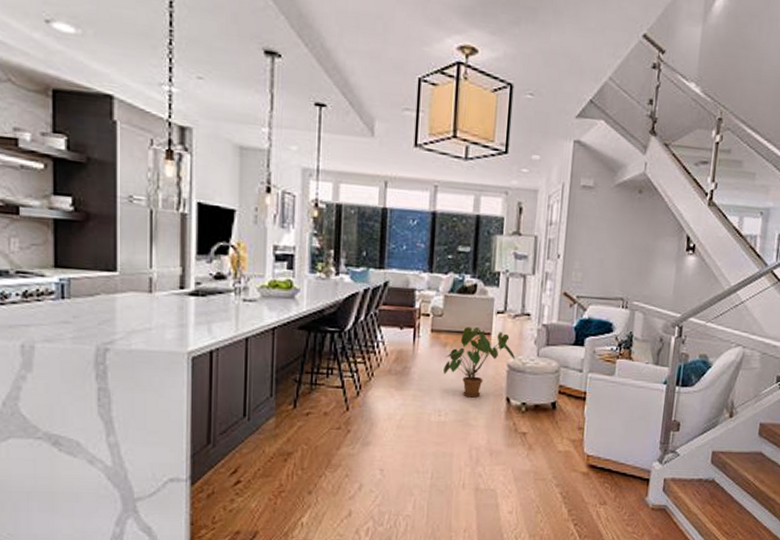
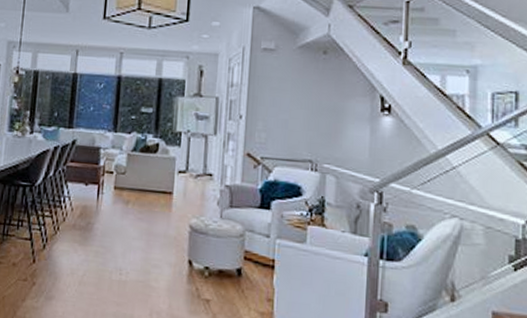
house plant: present [443,327,516,398] -> none [125,185,198,258]

